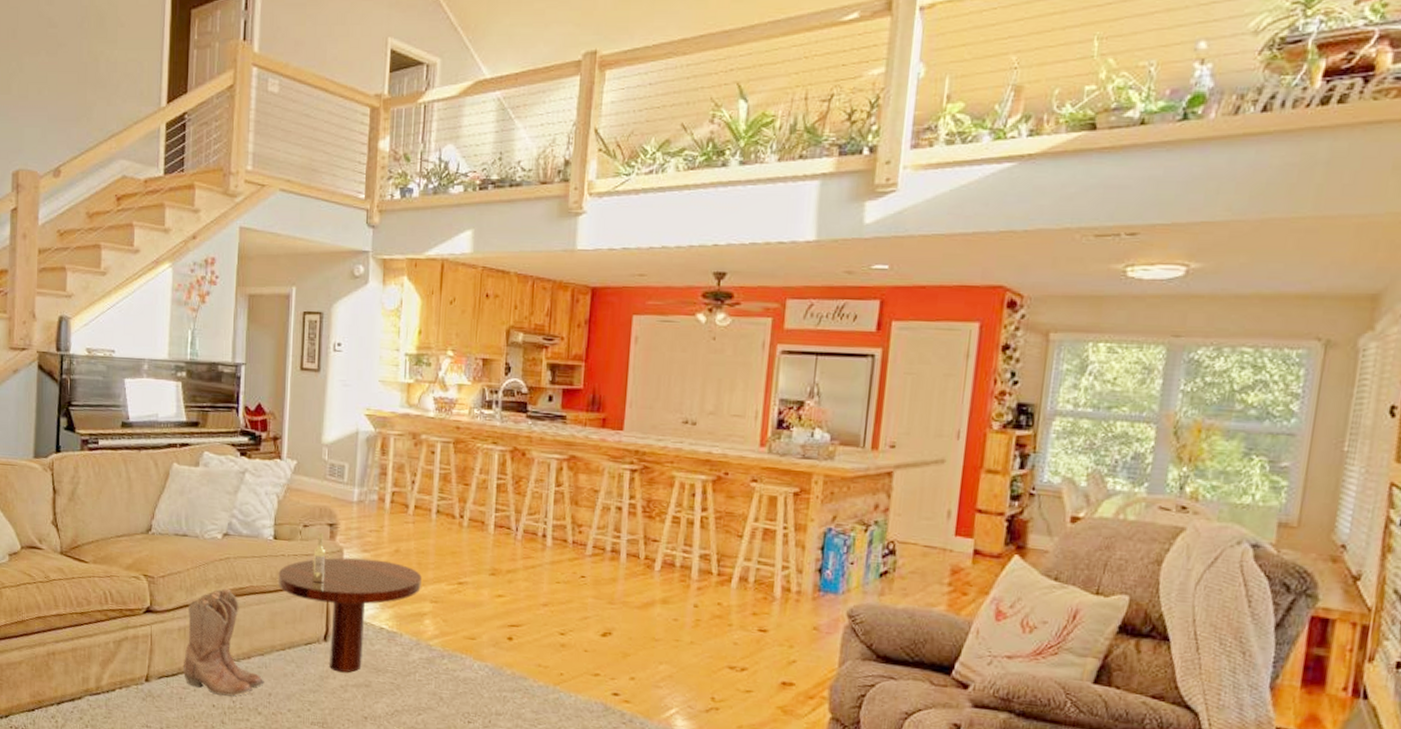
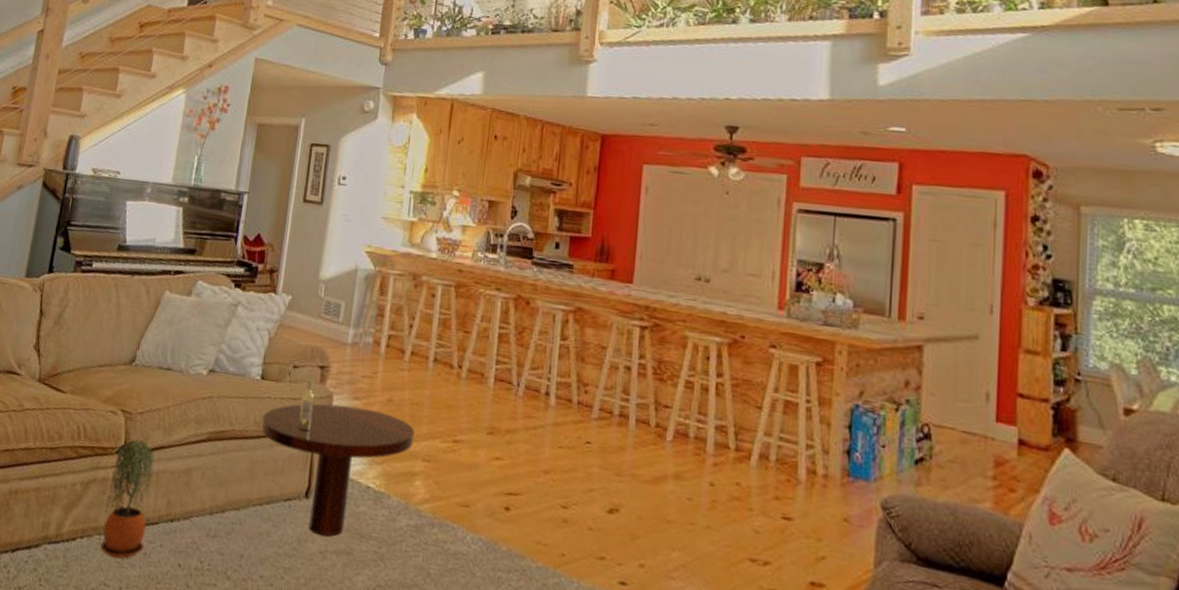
potted plant: none [139,600,180,705] -> present [100,439,155,559]
boots: present [183,588,264,697] -> none [151,430,237,556]

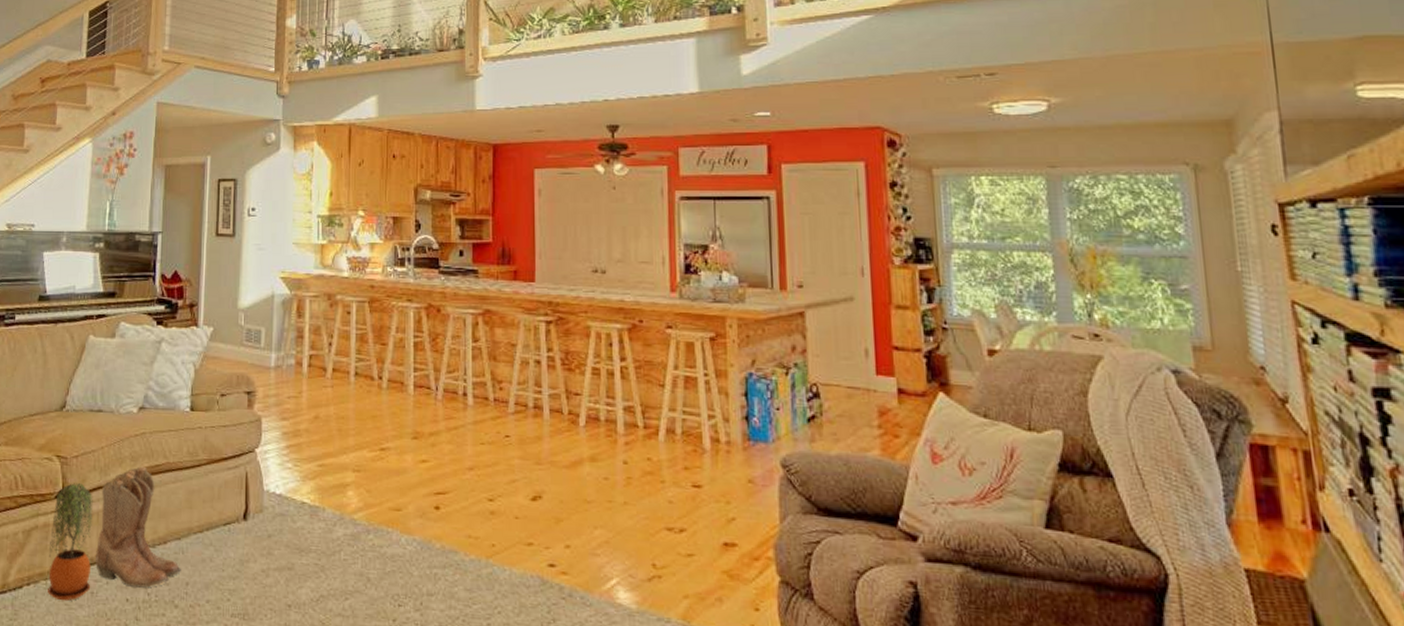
boots: none [151,430,237,556] -> present [96,466,181,588]
coffee table: present [261,375,415,537] -> none [195,402,343,555]

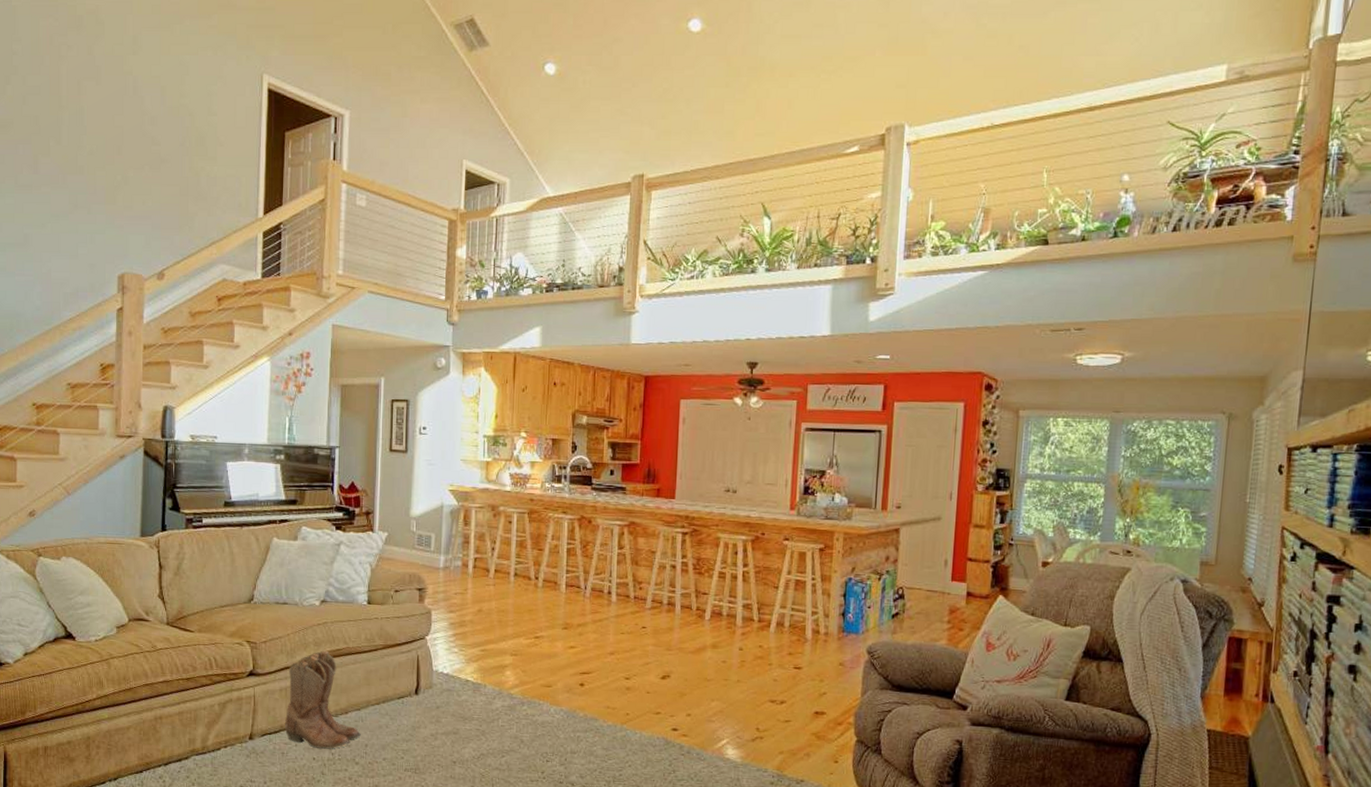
potted plant: present [48,483,93,602] -> none [243,664,281,760]

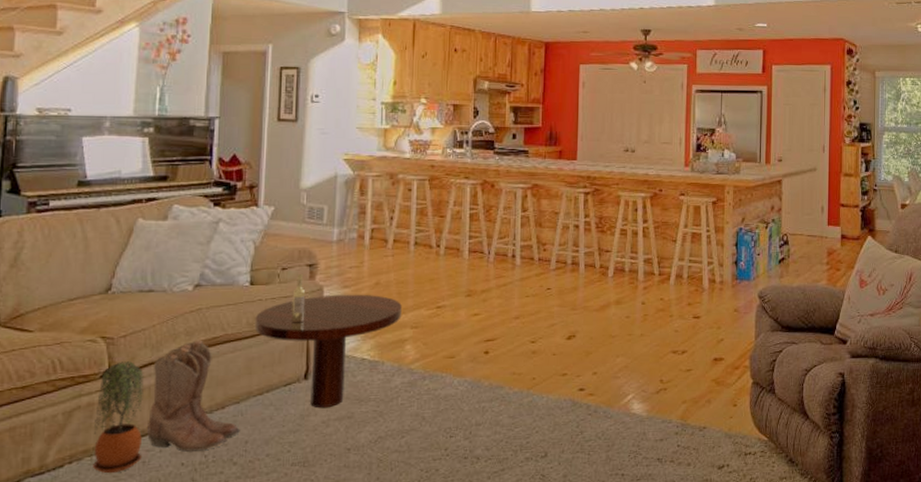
potted plant: none [243,664,281,760] -> present [93,361,144,474]
coffee table: none [372,597,502,723] -> present [254,274,402,409]

